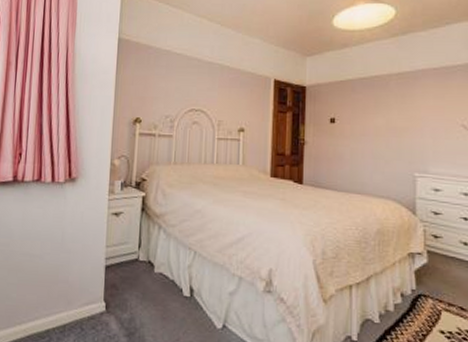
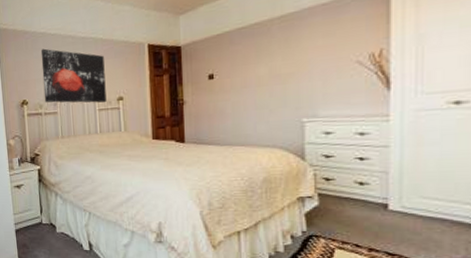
wall art: none [160,67,229,133] -> present [40,48,107,103]

